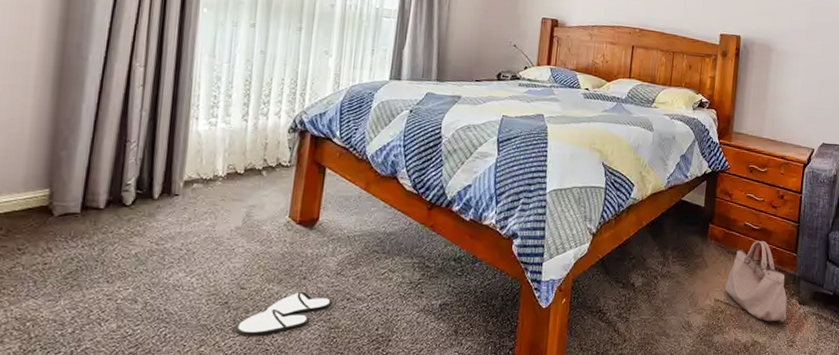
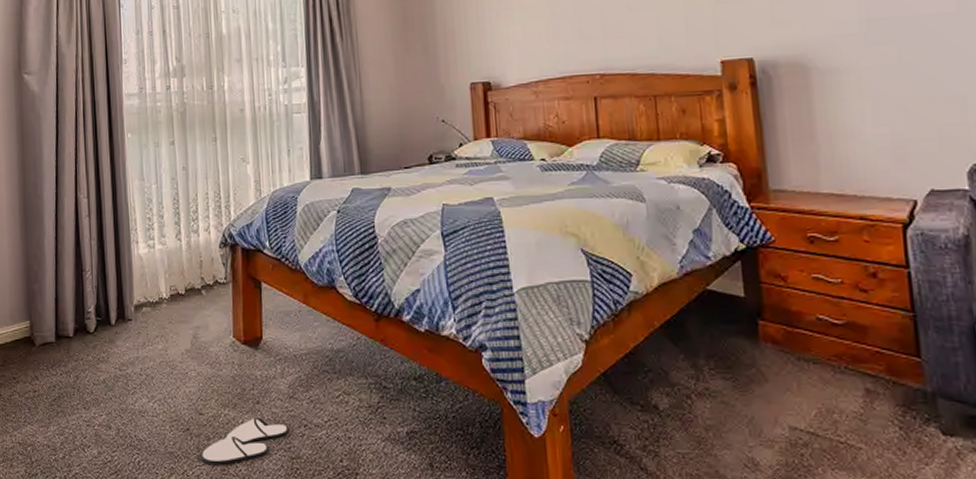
handbag: present [725,240,787,322] -> none [803,340,924,462]

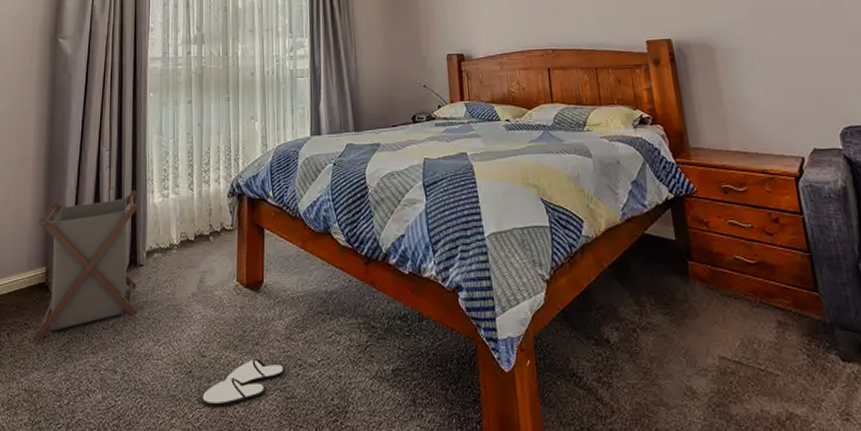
laundry basket: none [17,240,129,395] -> present [33,190,138,341]

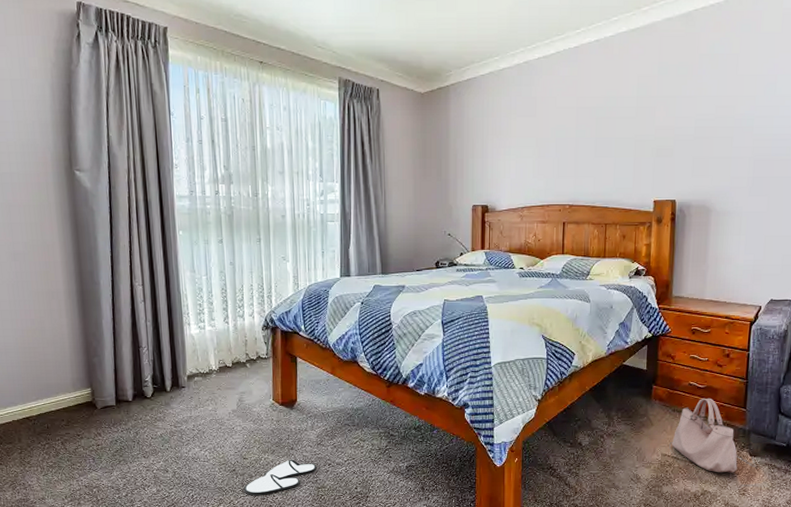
laundry basket: present [33,190,138,341] -> none [77,322,183,448]
handbag: none [728,277,829,386] -> present [672,398,738,473]

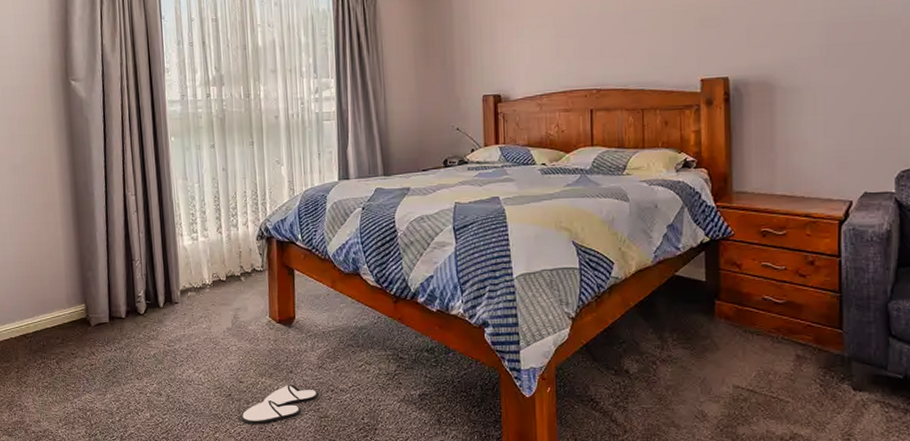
handbag: present [672,398,738,473] -> none [746,316,837,412]

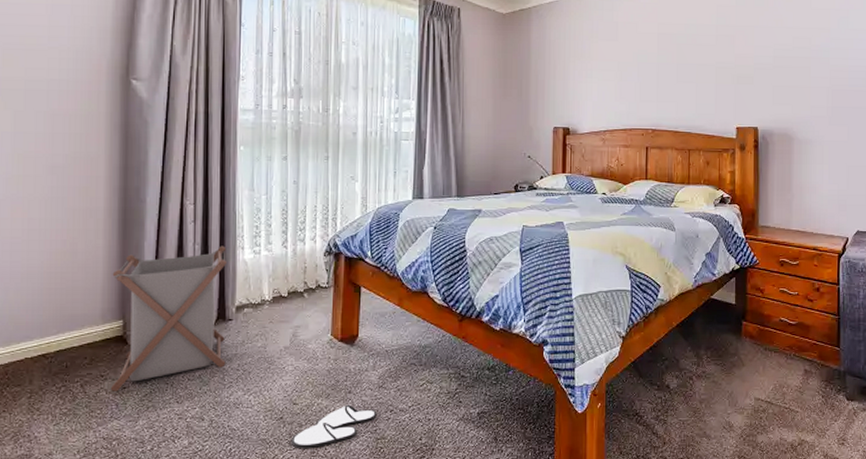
laundry basket: none [72,233,176,368] -> present [110,245,226,392]

